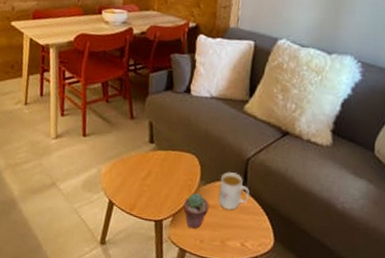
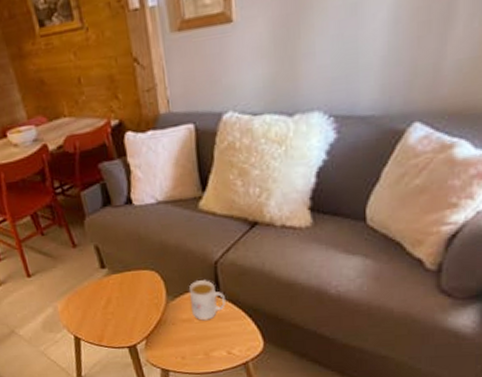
potted succulent: present [183,193,209,229] -> none [154,310,184,347]

